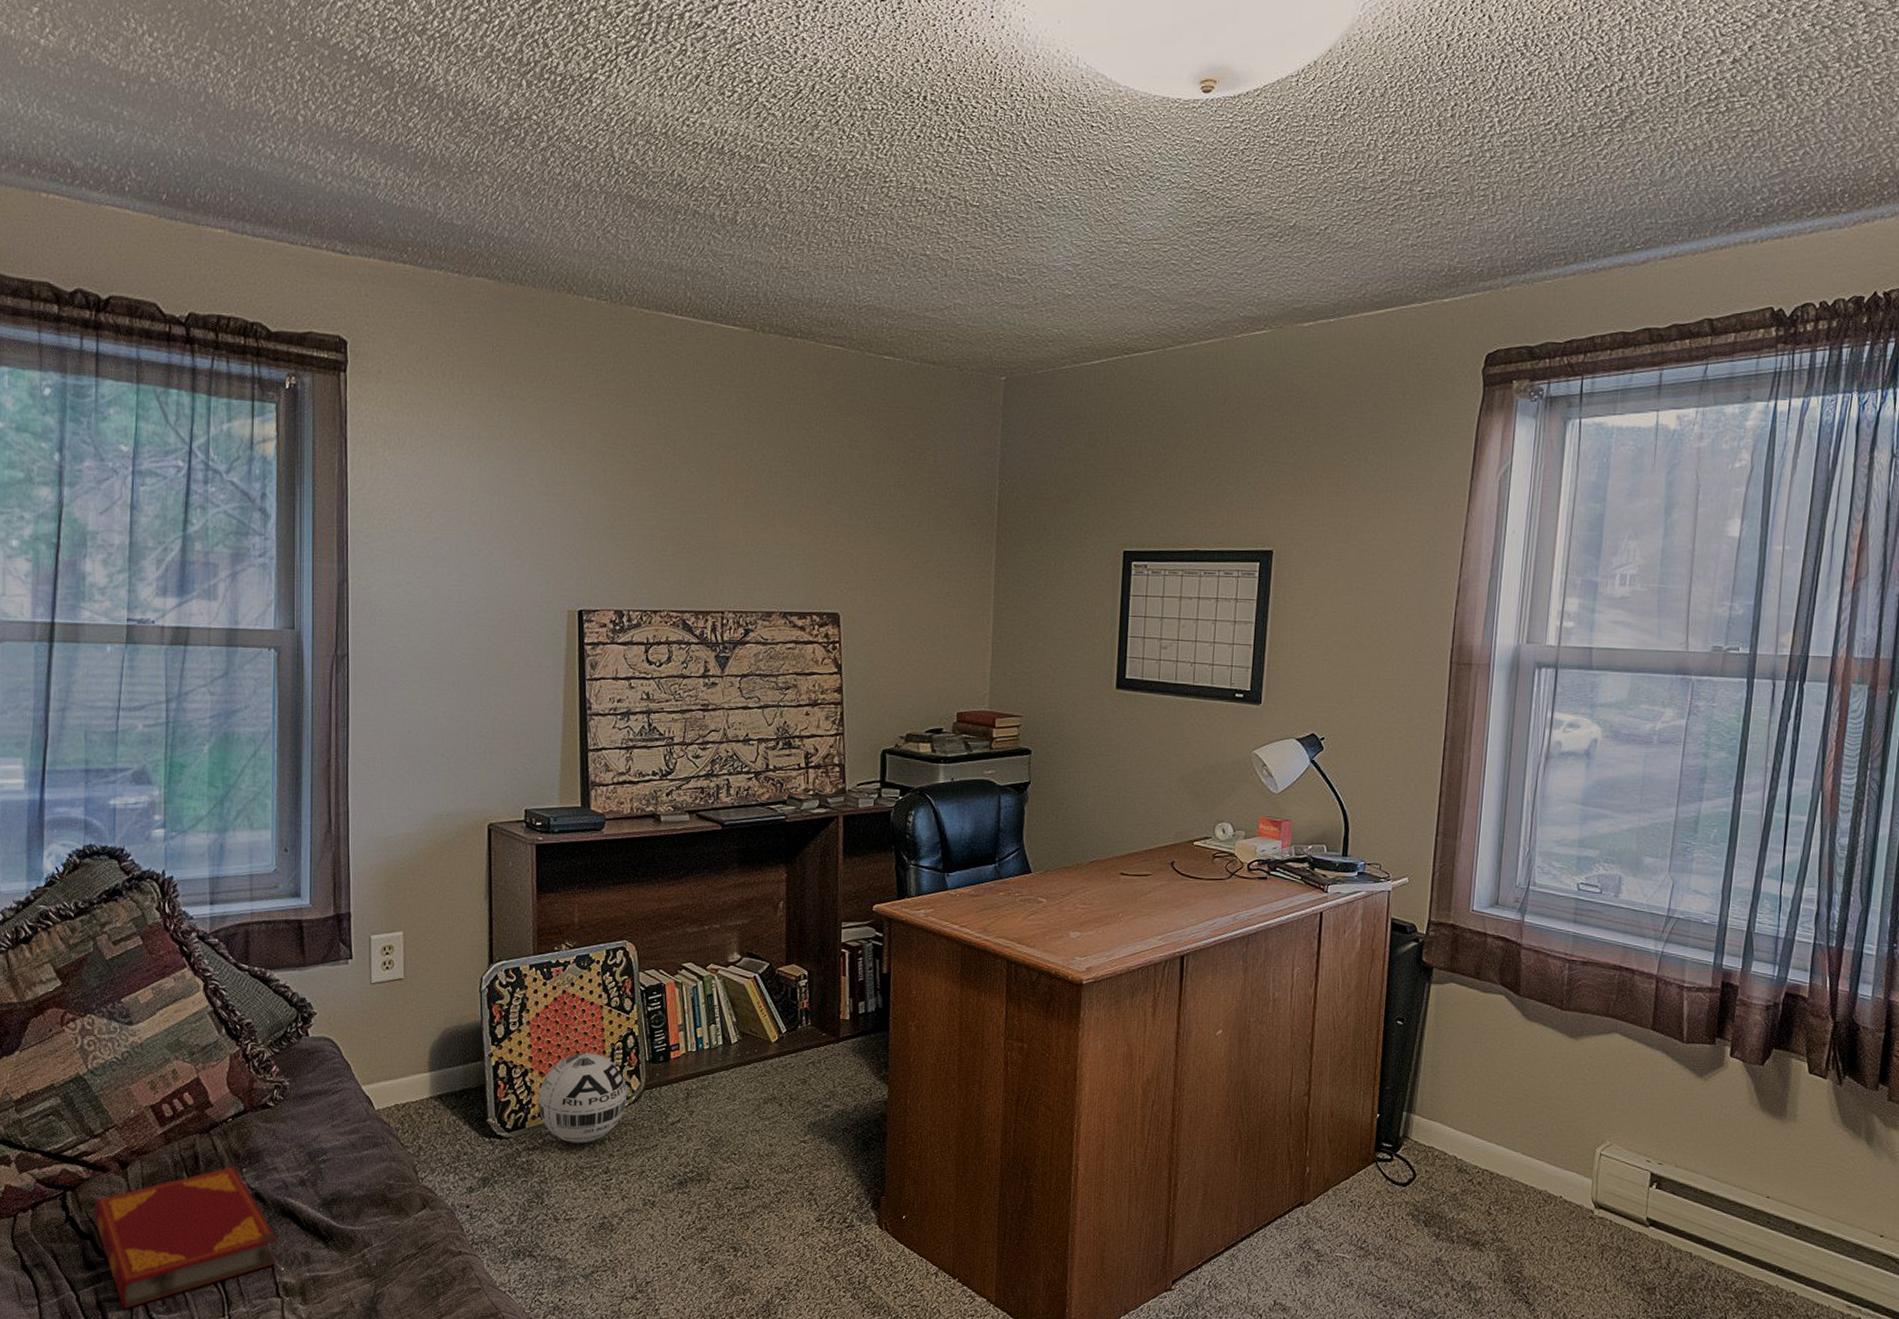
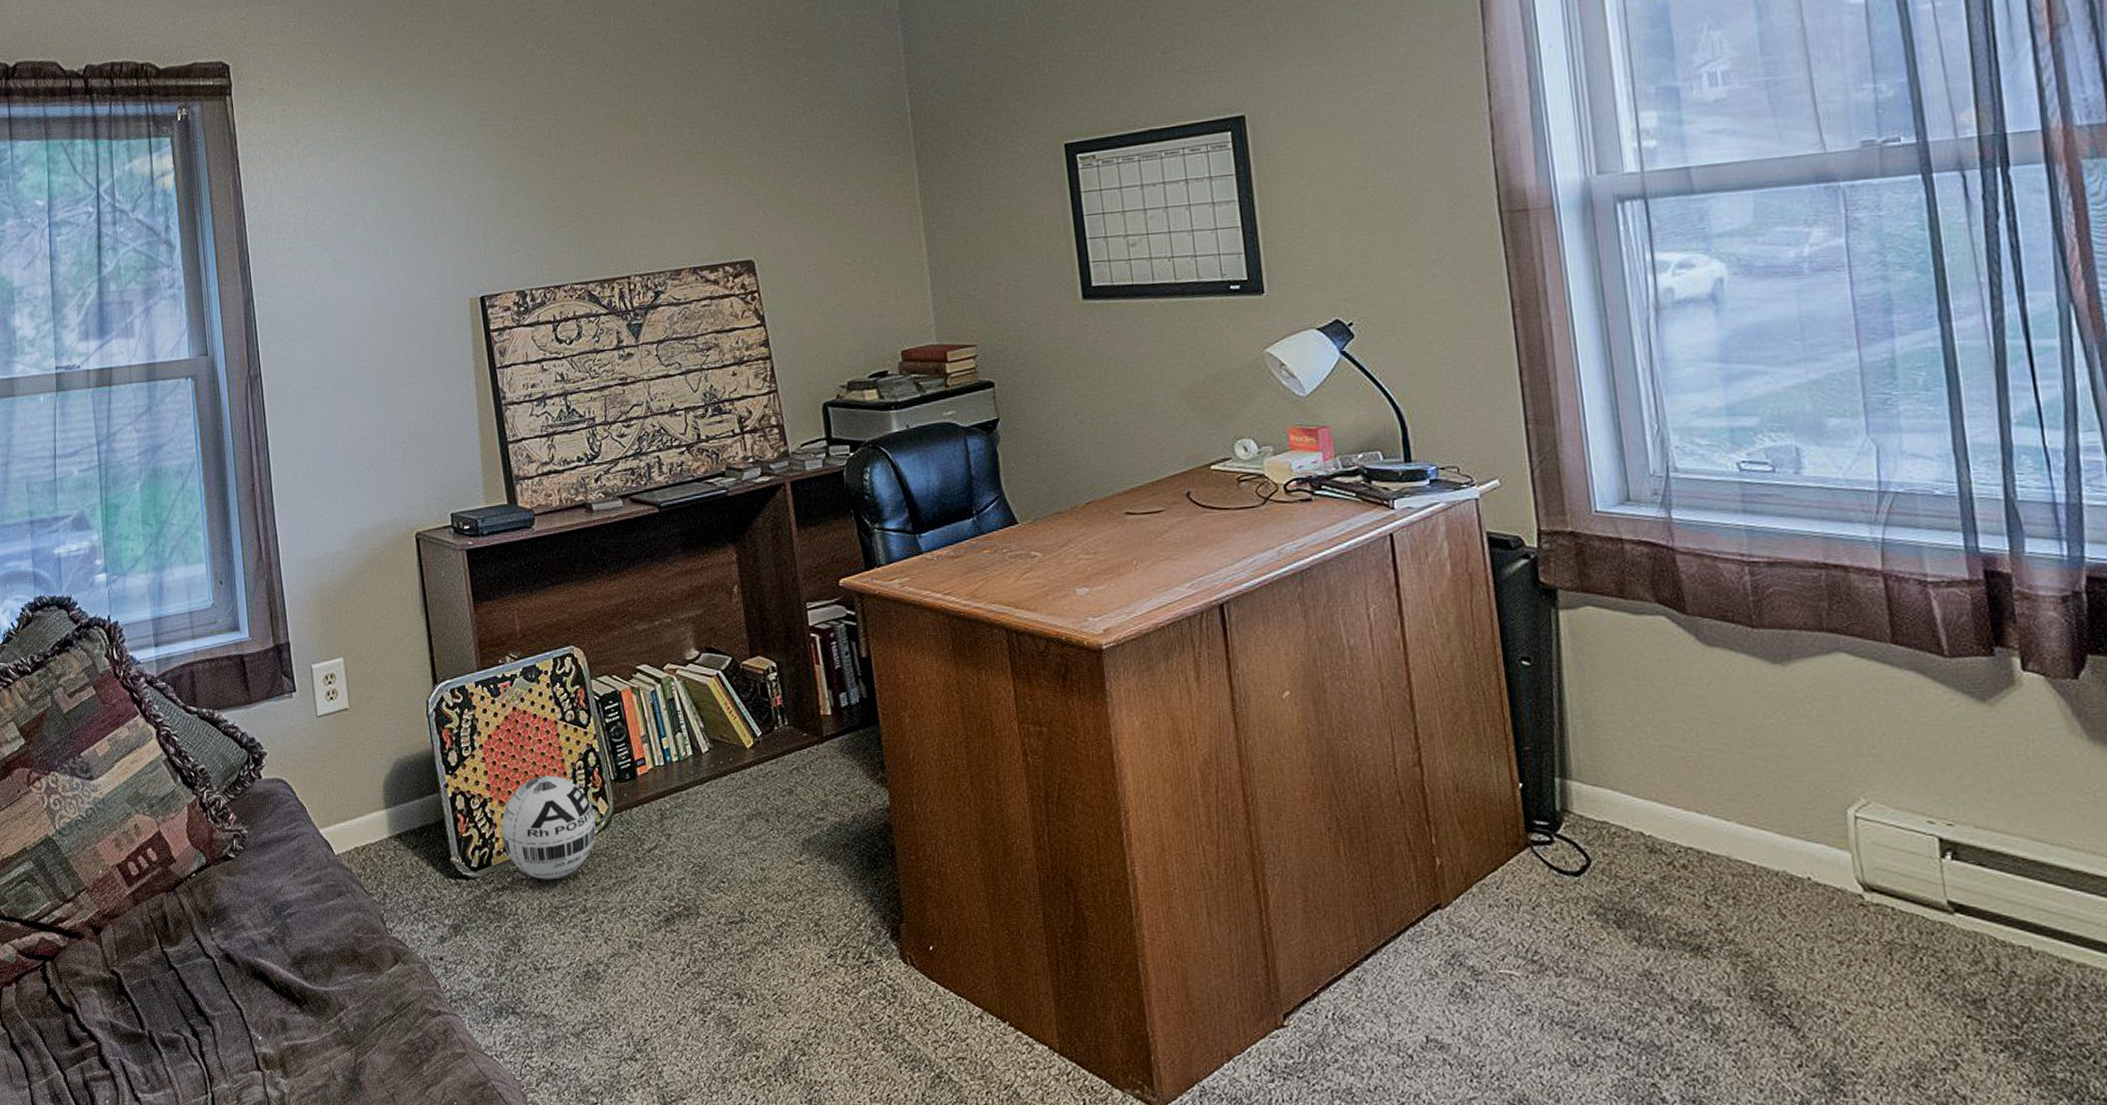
hardback book: present [94,1166,277,1310] -> none [72,926,254,1089]

